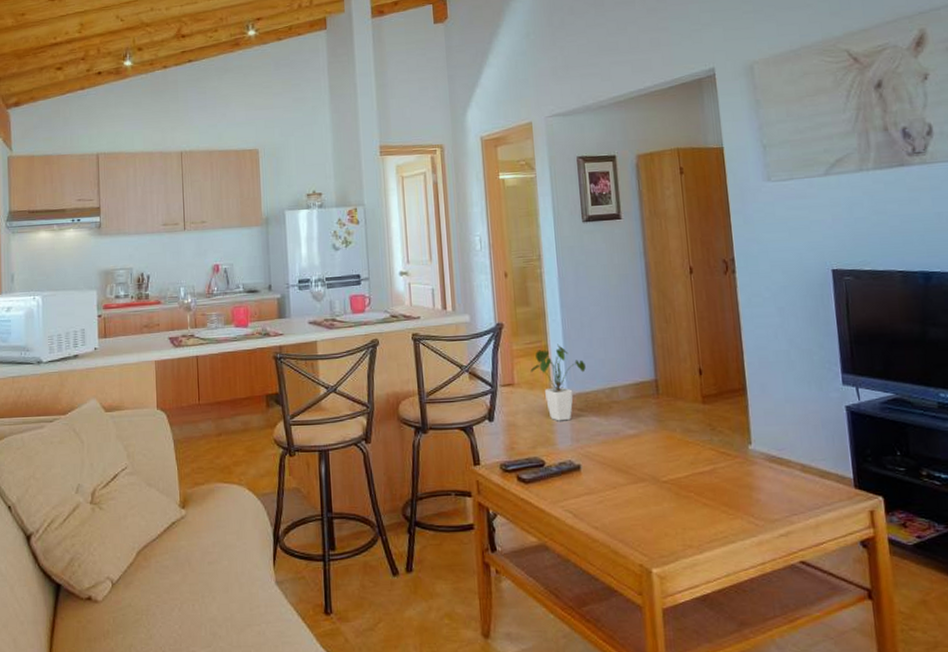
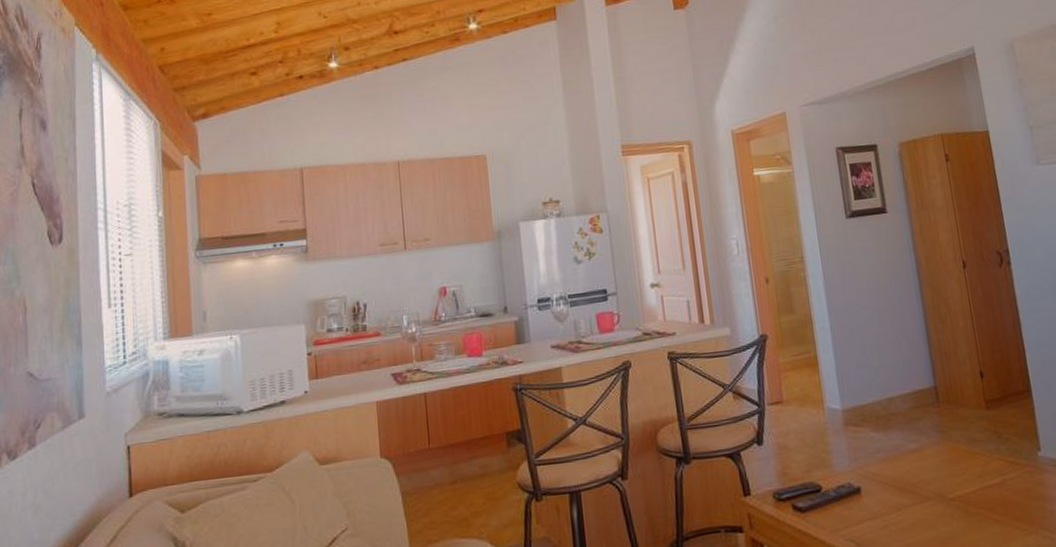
house plant: present [530,344,586,421] -> none [800,353,860,440]

